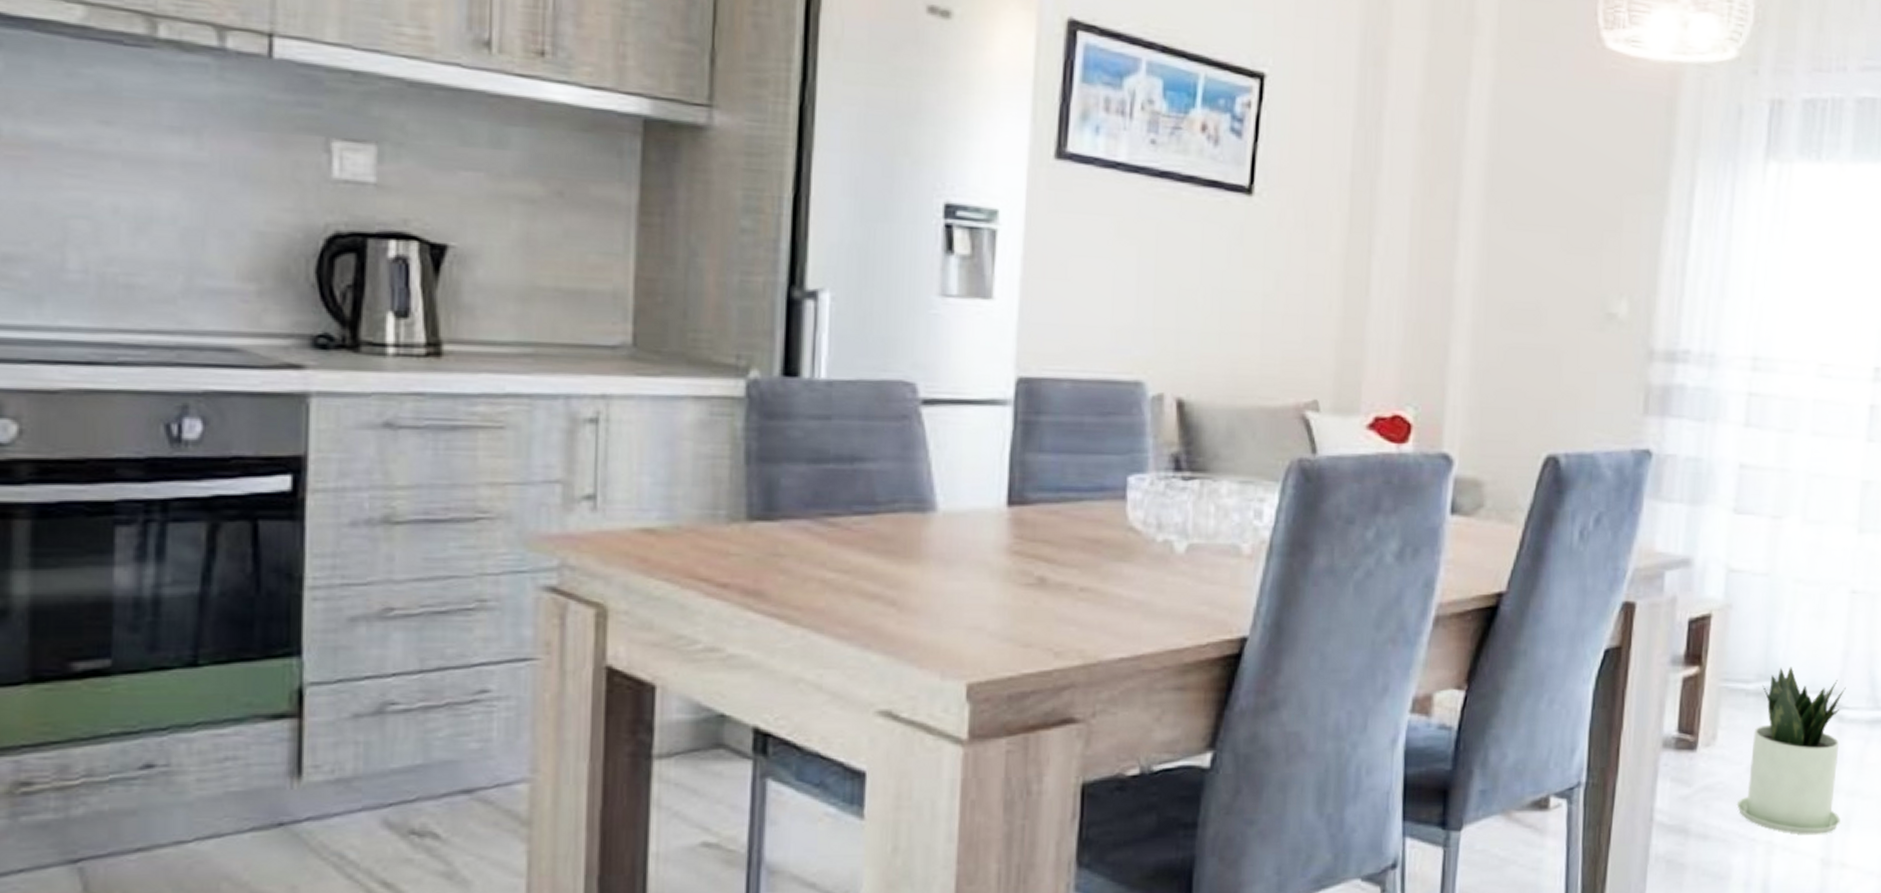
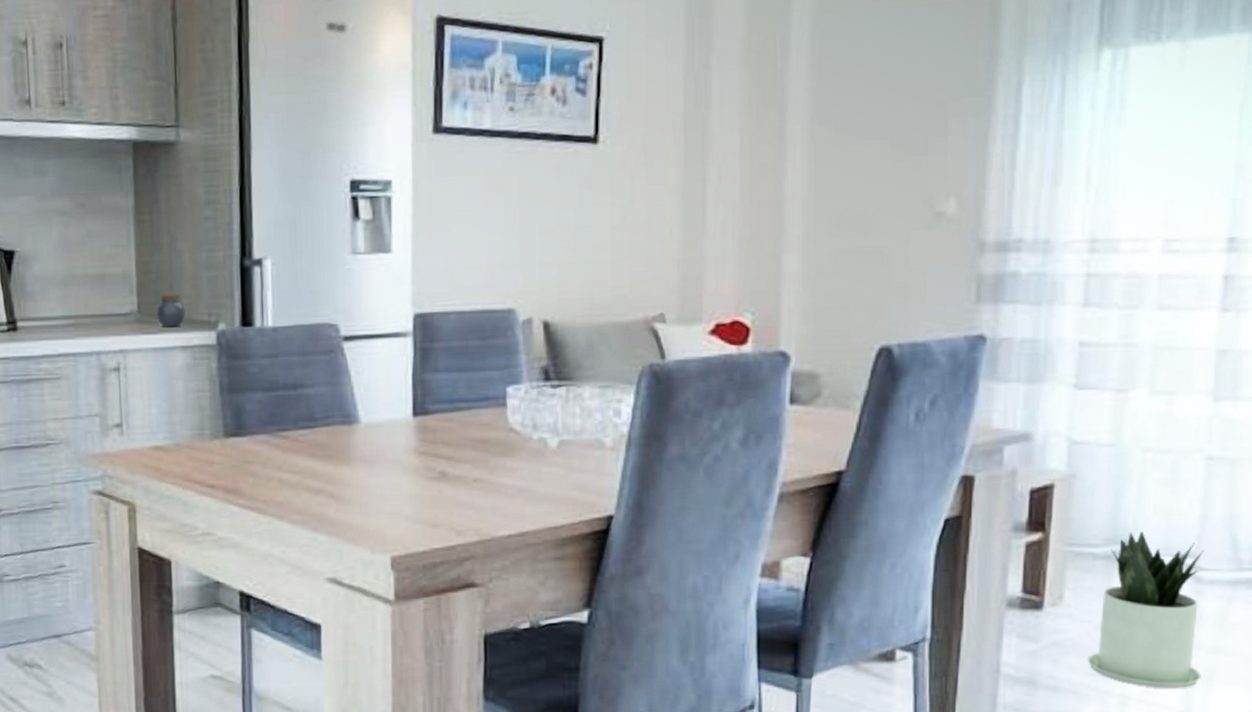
jar: none [659,324,703,369] -> present [156,294,186,327]

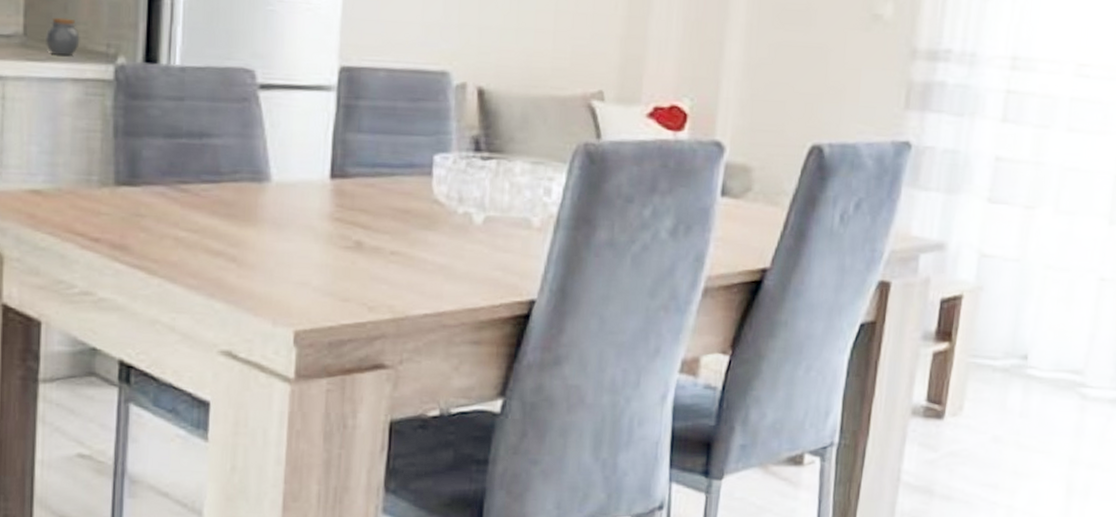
planter: present [1087,531,1204,688] -> none [980,346,1091,501]

